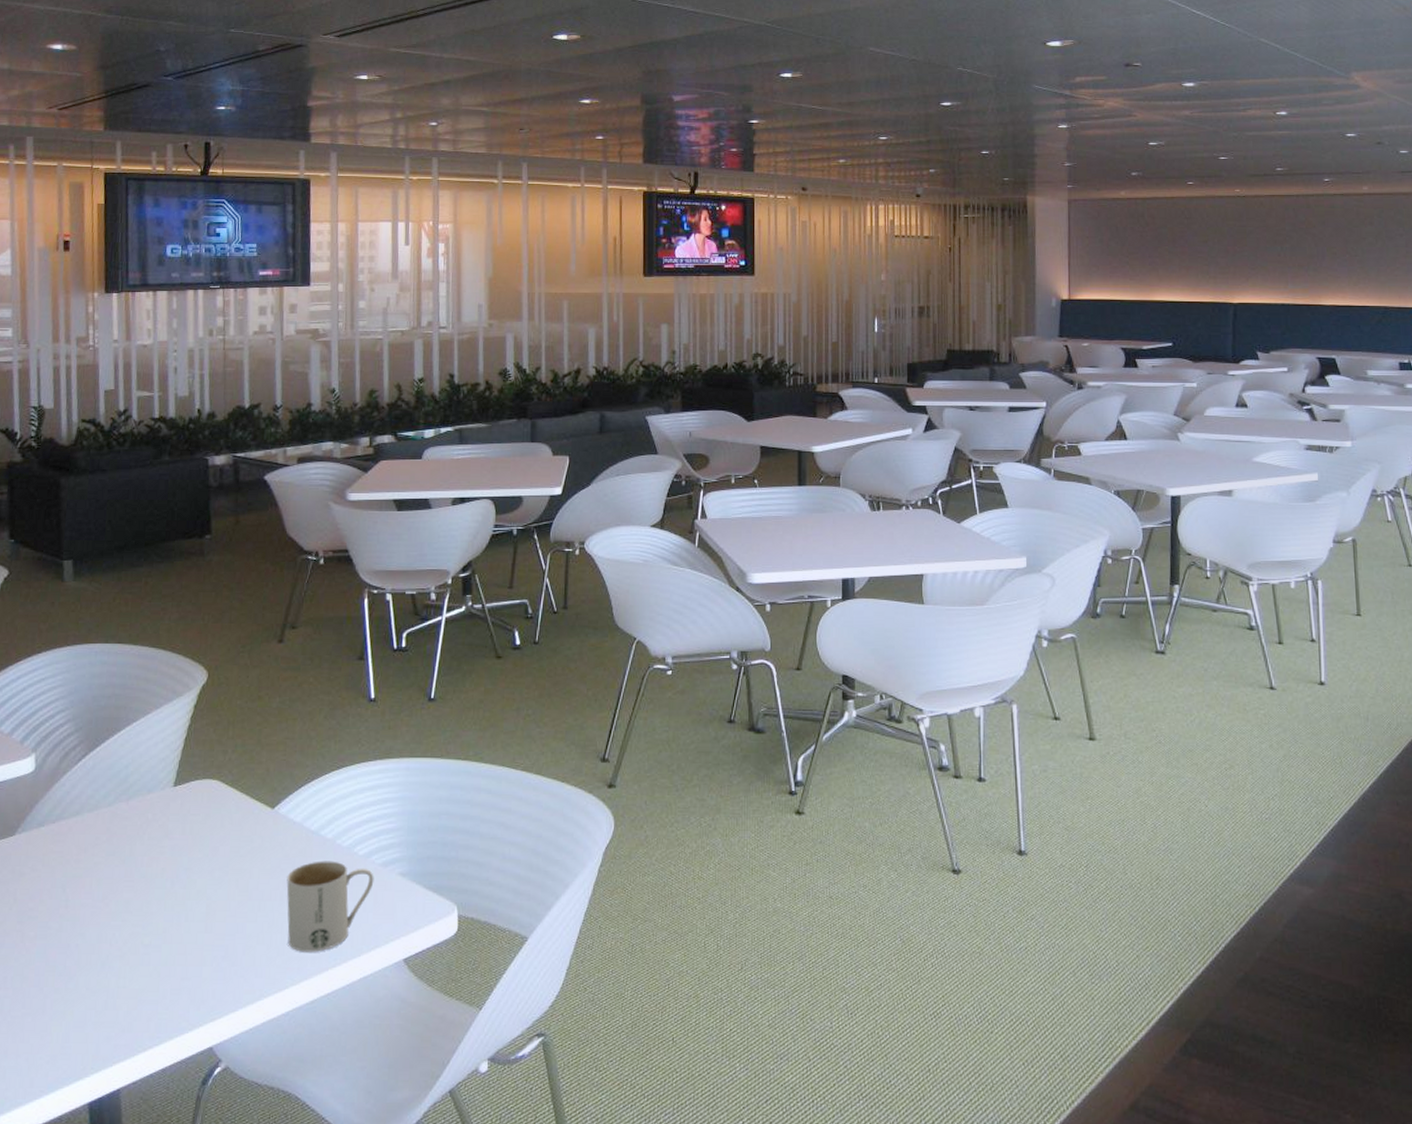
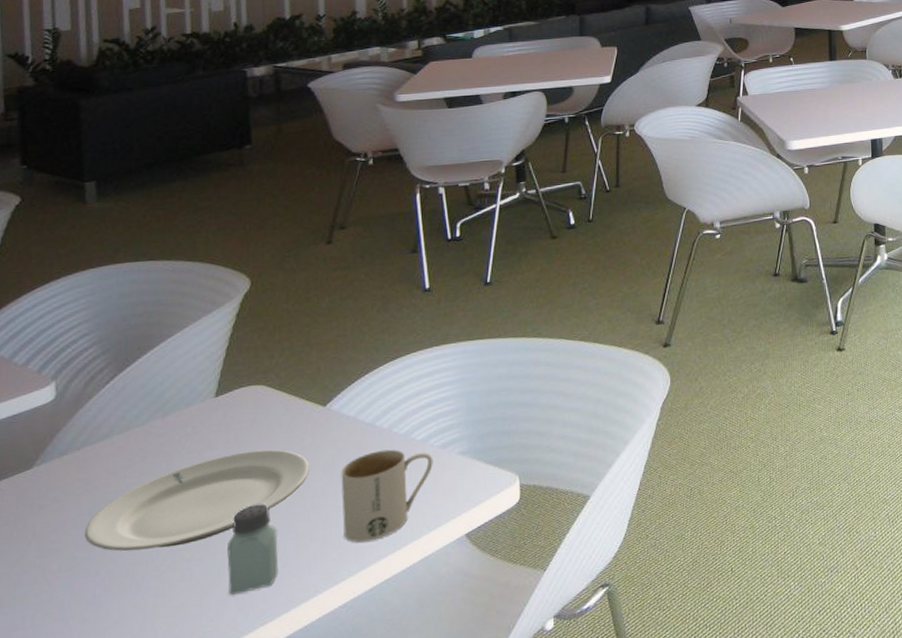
plate: none [57,845,258,930] -> present [84,449,309,552]
saltshaker: none [181,898,228,986] -> present [227,502,279,595]

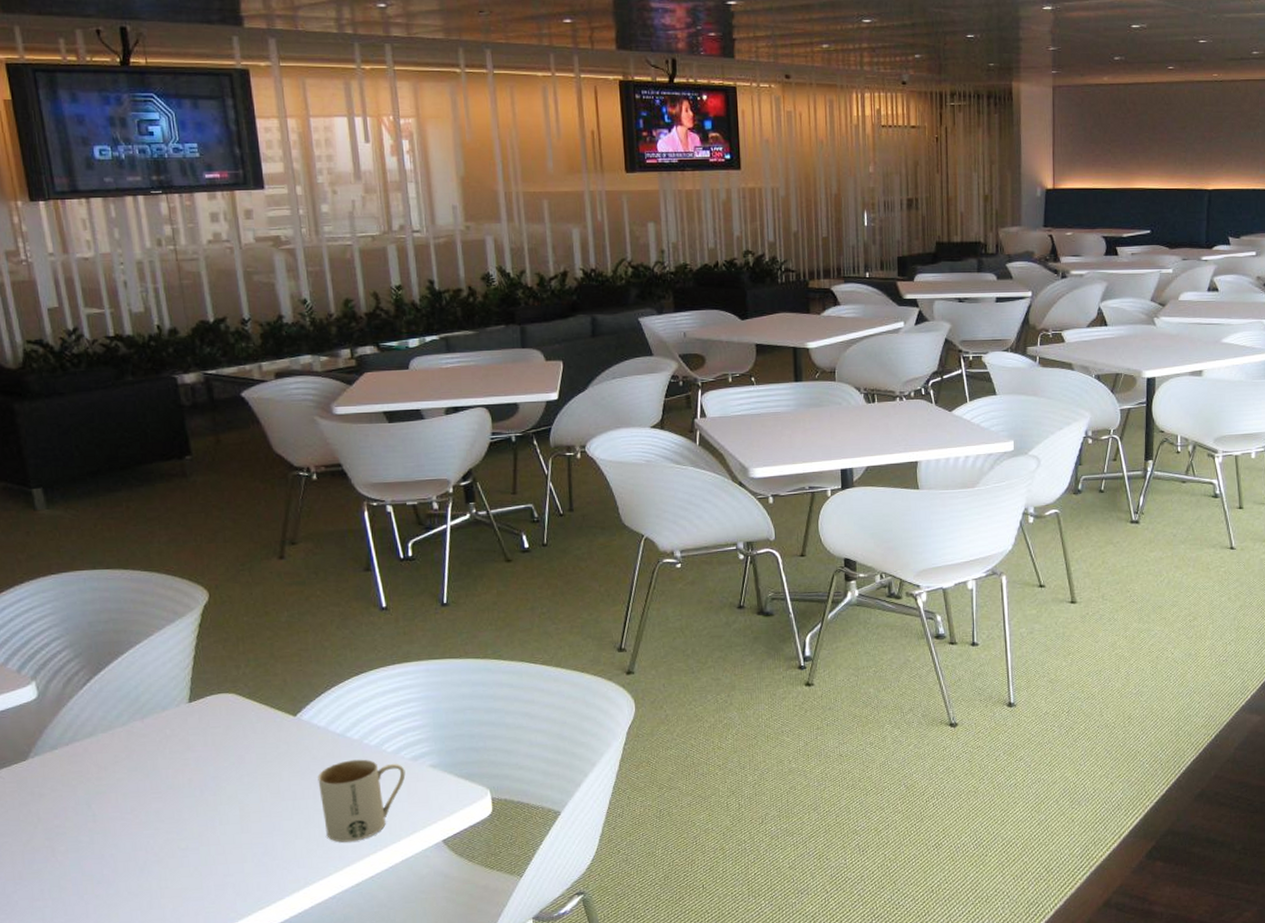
plate: present [84,449,309,552] -> none [84,753,287,839]
saltshaker: present [227,502,279,595] -> none [218,801,269,882]

